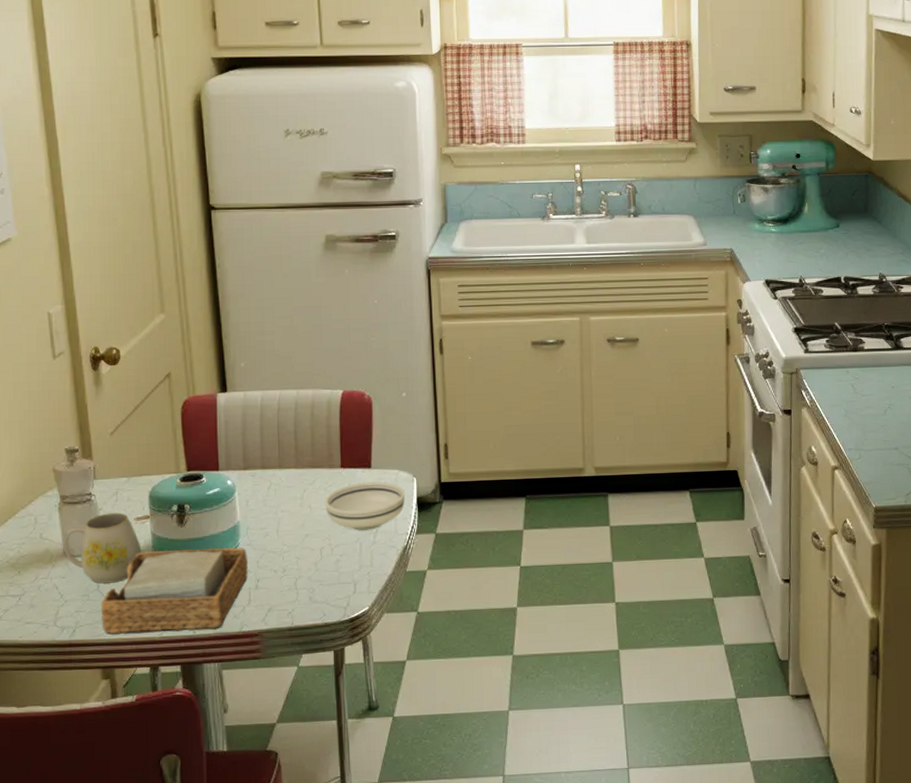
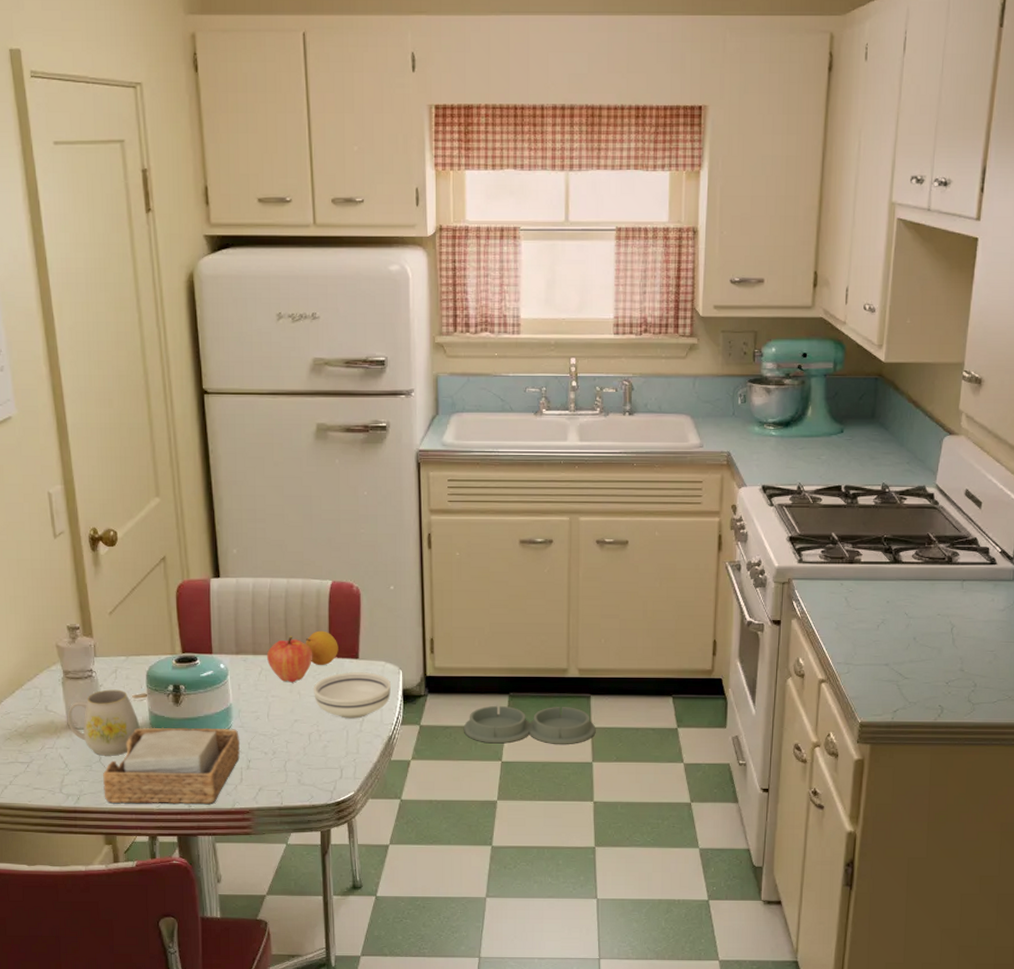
fruit: none [275,448,324,496] -> present [266,636,313,683]
fruit: none [316,441,350,478] -> present [305,630,338,666]
pet bowl: none [481,506,614,549] -> present [464,705,595,744]

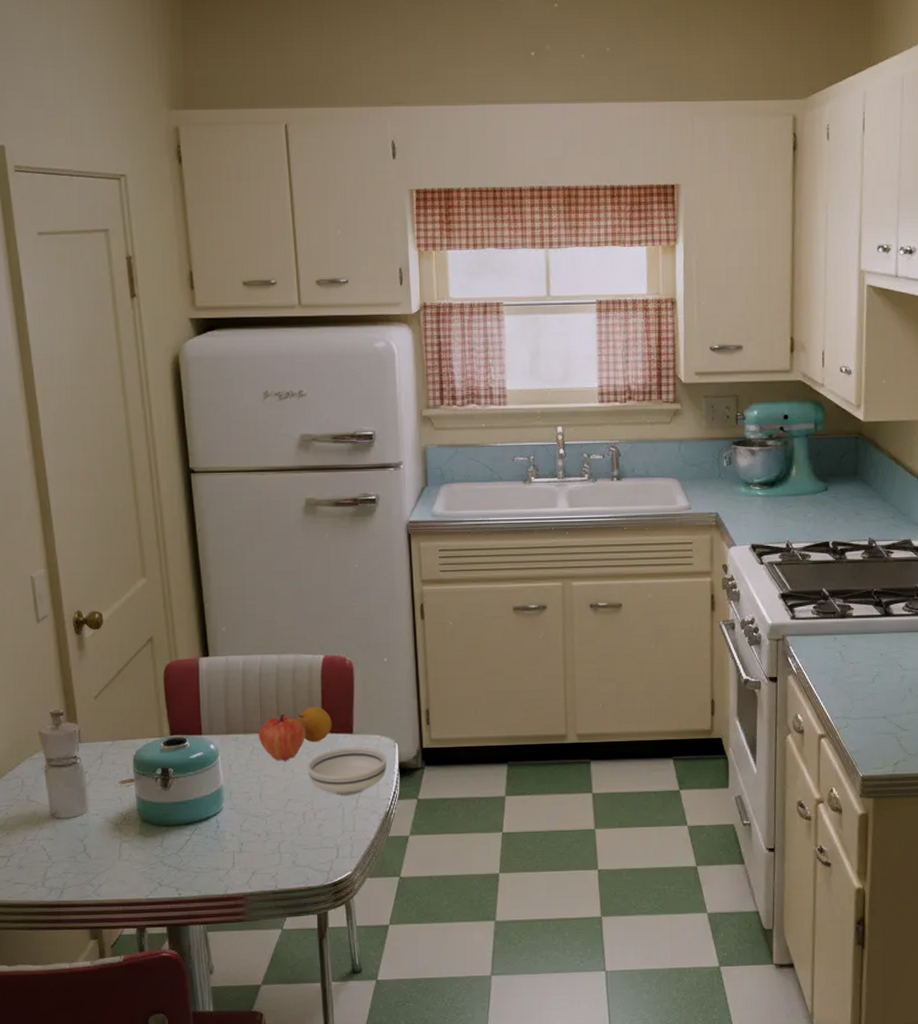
mug: present [68,689,140,756] -> none [51,775,127,846]
napkin holder: present [103,727,241,805] -> none [88,811,232,895]
pet bowl: present [464,705,595,744] -> none [463,773,596,815]

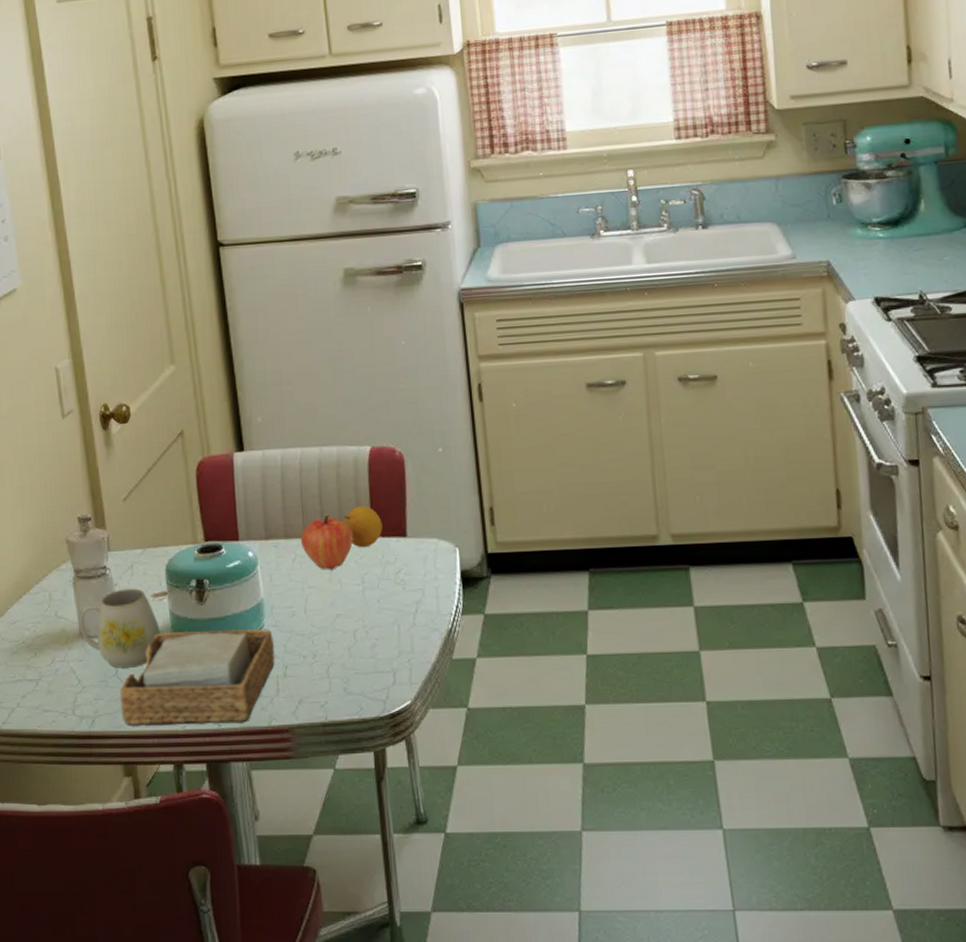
mug: none [51,775,127,846] -> present [80,588,160,668]
napkin holder: none [88,811,232,895] -> present [120,629,275,725]
bowl: present [307,747,387,795] -> none [356,552,447,610]

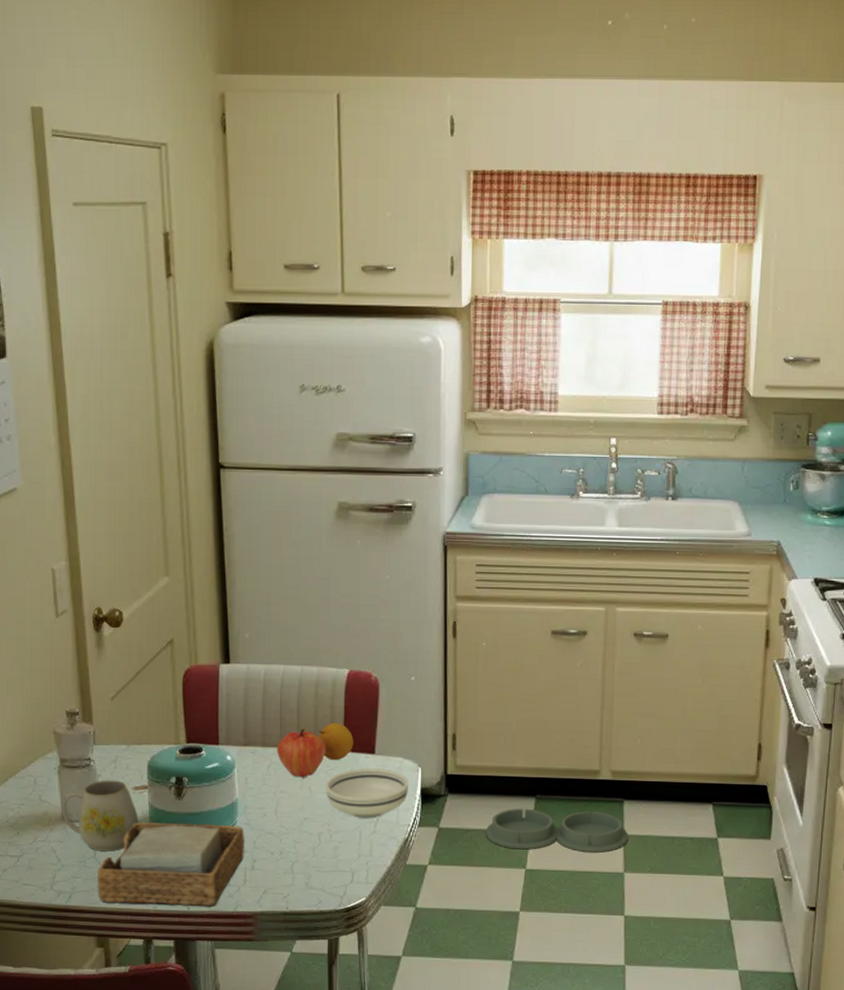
bowl: none [356,552,447,610] -> present [326,768,408,818]
pet bowl: none [537,582,699,633] -> present [486,808,628,853]

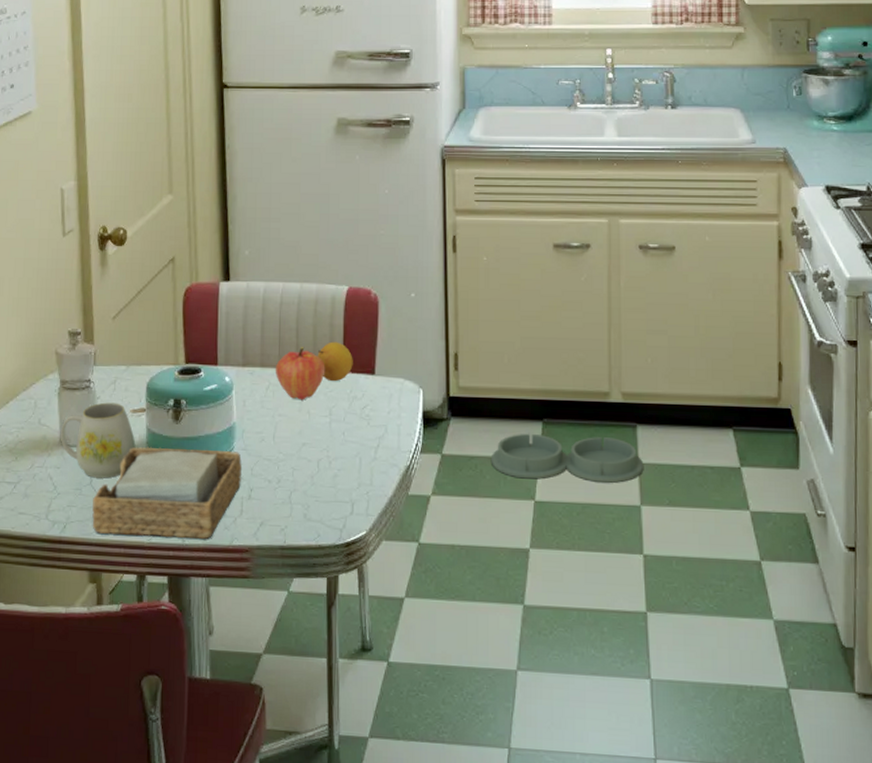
bowl: present [326,768,408,818] -> none [325,389,409,444]

